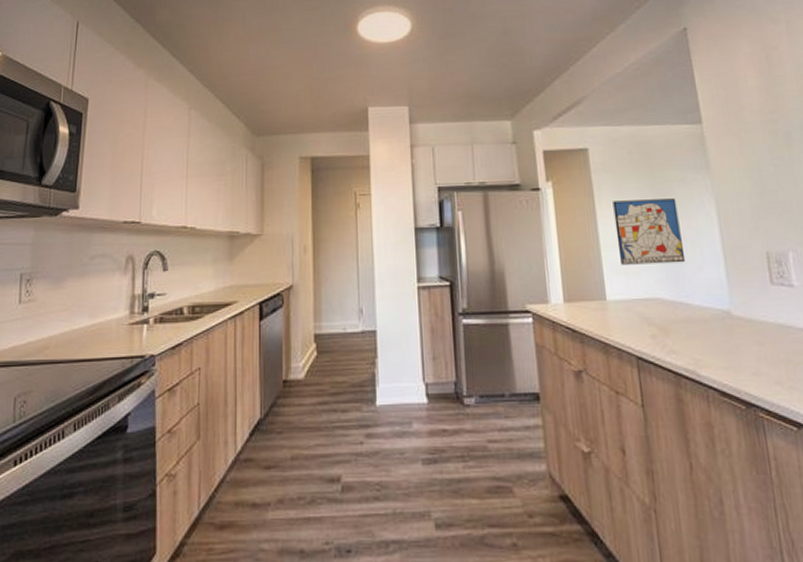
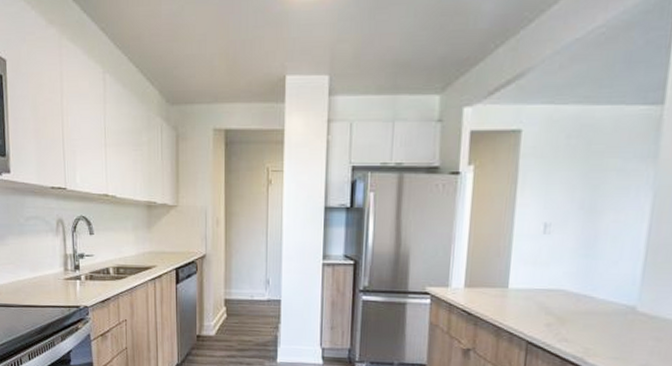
wall art: present [612,198,686,265] -> none [531,189,609,257]

